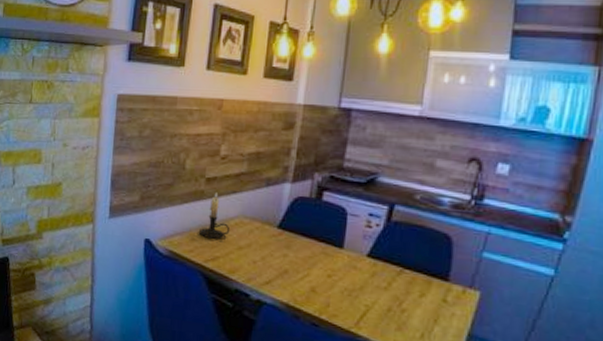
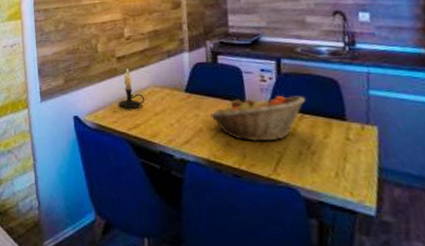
fruit basket: none [300,242,410,294] -> present [210,96,305,141]

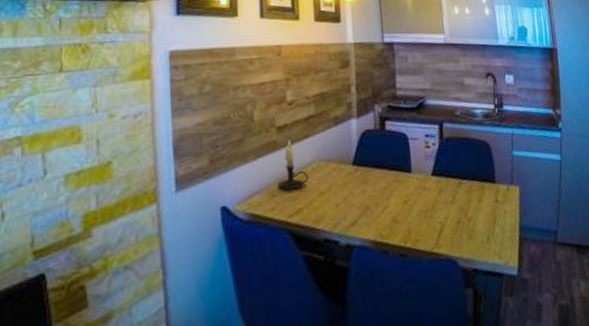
fruit basket: present [210,96,305,141] -> none [377,160,463,214]

